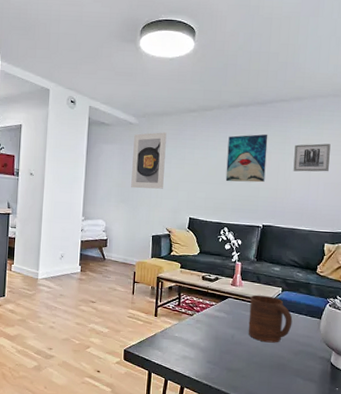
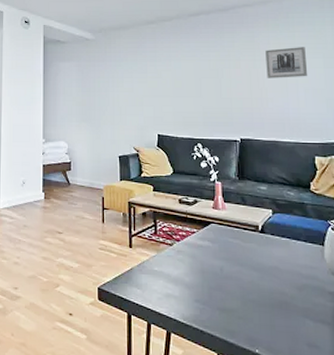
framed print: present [131,132,167,189] -> none [92,46,126,106]
wall art: present [225,134,268,183] -> none [191,42,237,94]
cup: present [248,295,293,343] -> none [237,218,290,276]

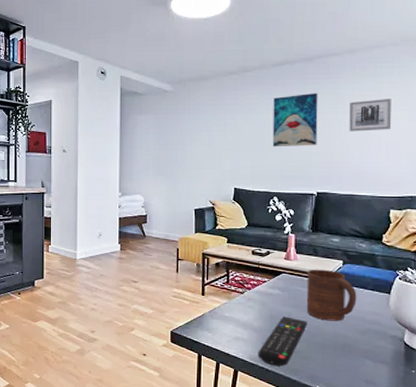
wall art: none [191,42,237,94] -> present [272,93,318,147]
remote control: none [191,270,241,328] -> present [257,316,307,367]
cup: none [237,218,290,276] -> present [306,269,357,322]

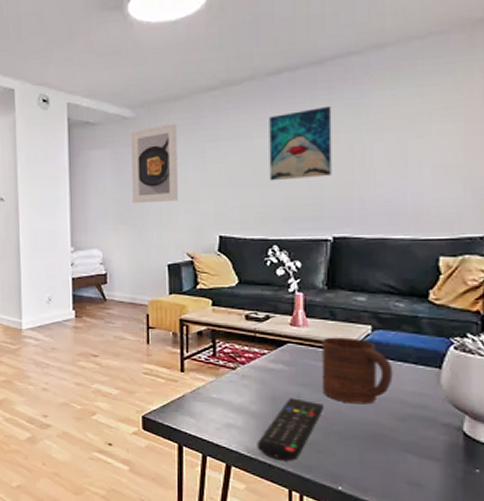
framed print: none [169,98,205,160] -> present [131,124,178,204]
wall art: present [349,99,392,132] -> none [377,107,440,155]

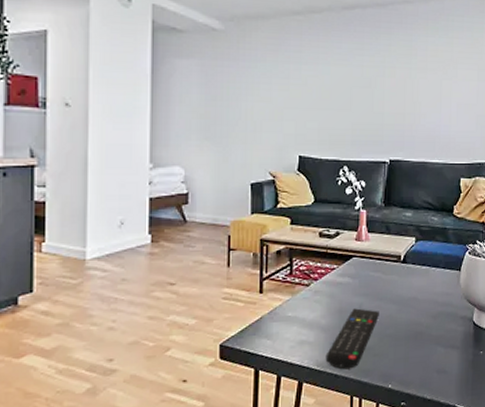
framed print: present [131,124,178,204] -> none [218,41,264,120]
wall art: present [269,107,332,181] -> none [342,44,391,107]
cup: present [322,337,393,405] -> none [378,249,429,308]

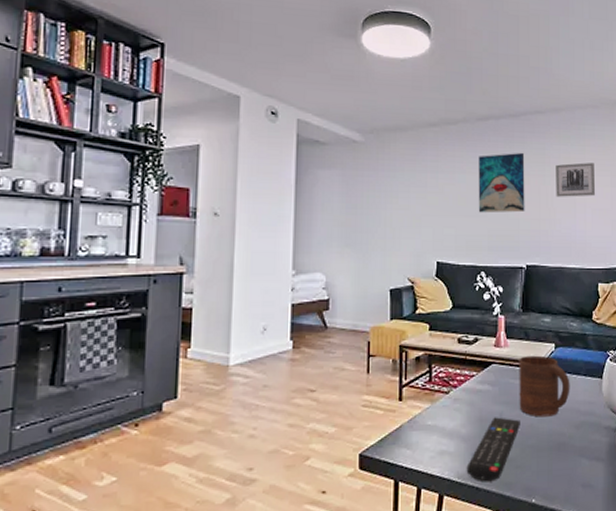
wall art: none [342,44,391,107] -> present [478,153,525,213]
cup: none [378,249,429,308] -> present [519,355,570,417]
wall art: none [422,55,462,91] -> present [556,162,596,197]

